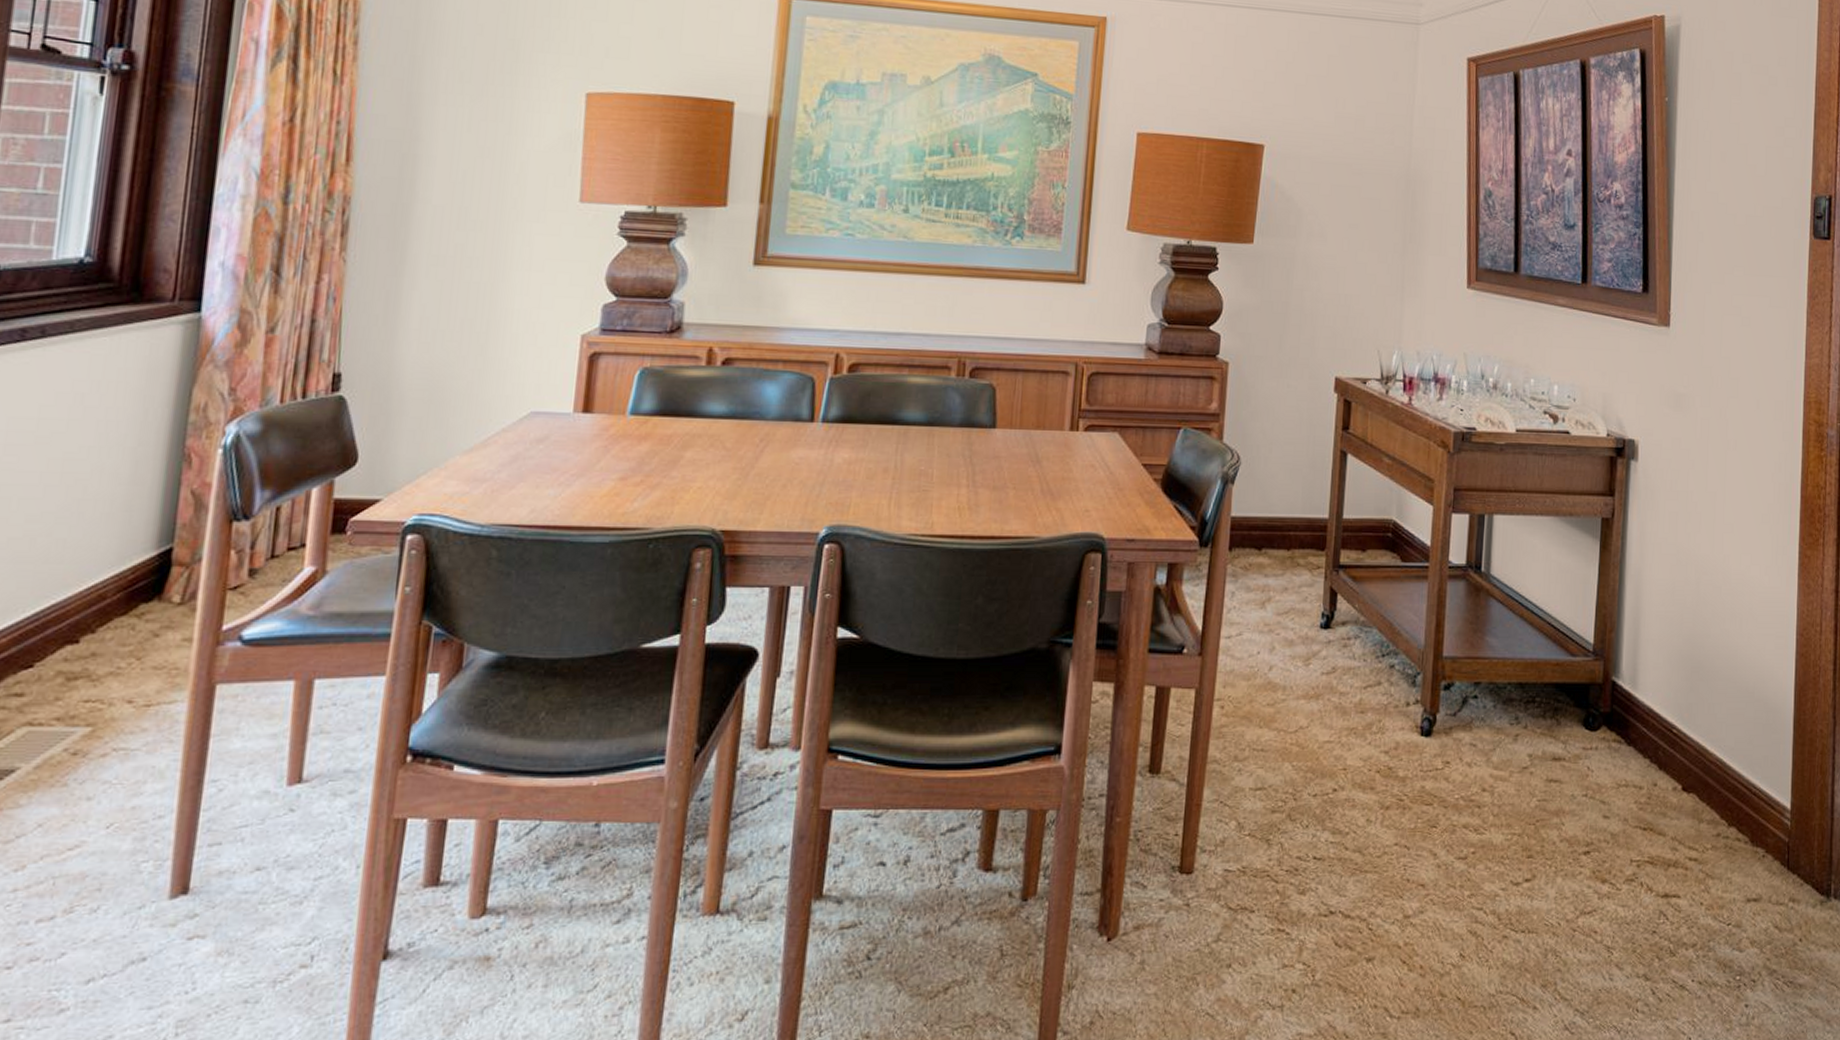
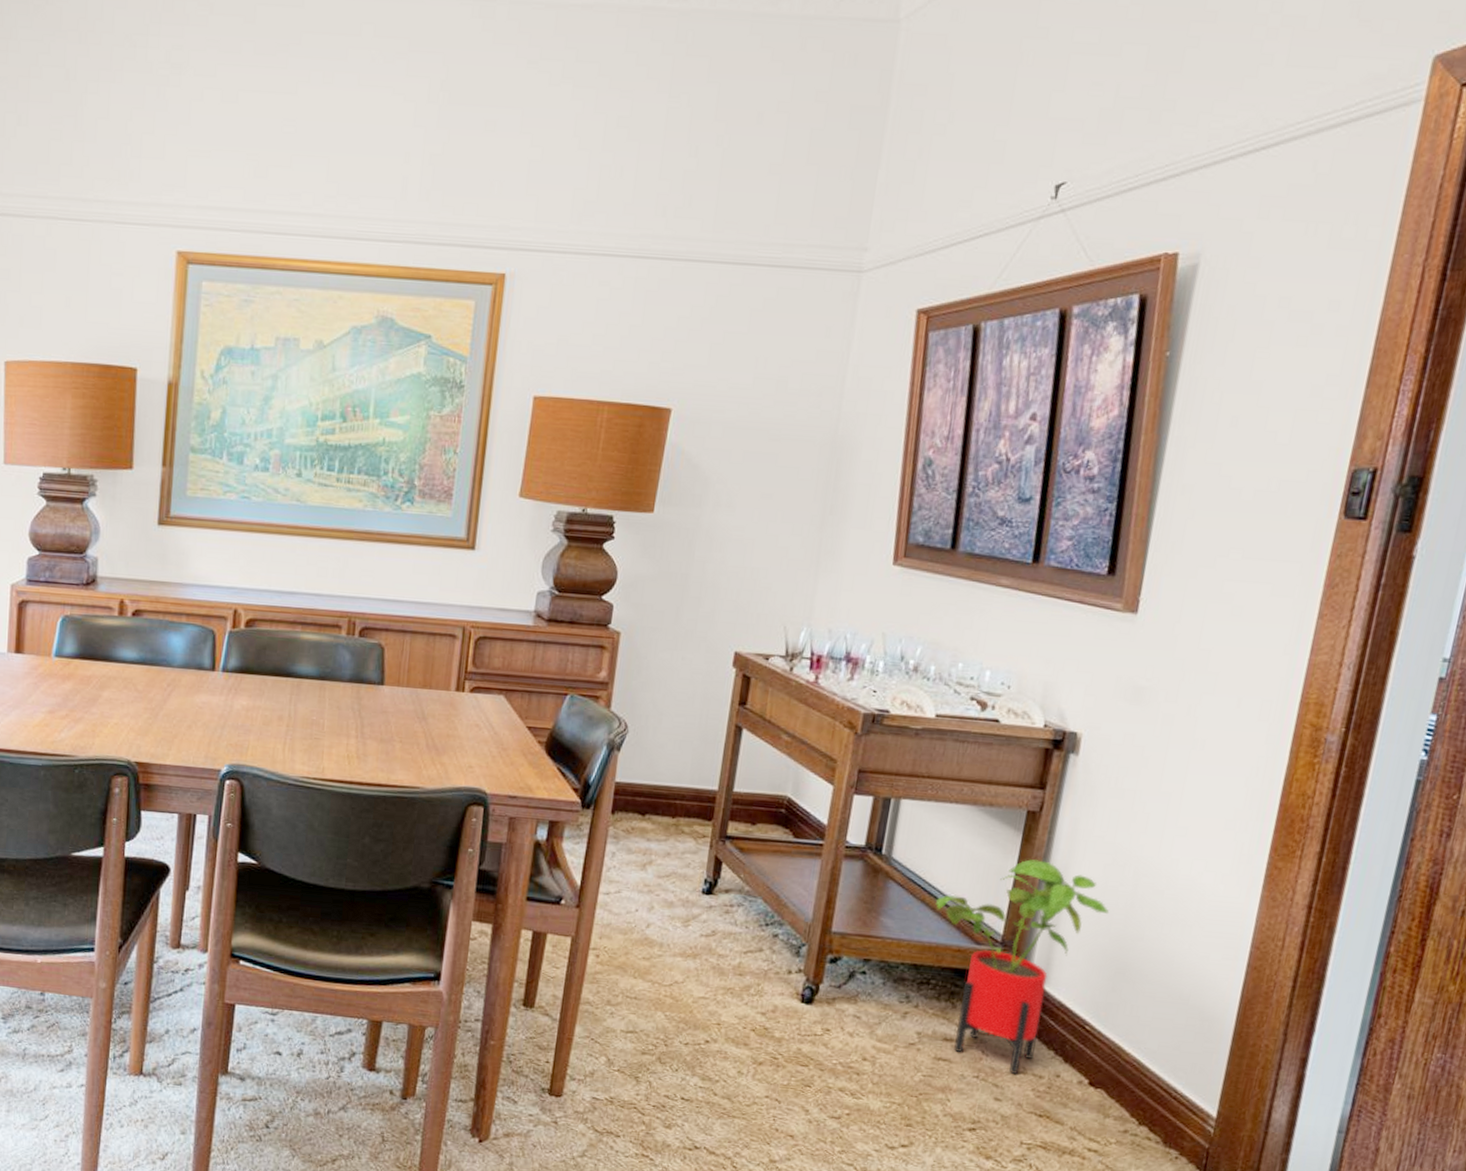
house plant: none [1533,566,1679,788] -> present [936,859,1109,1074]

